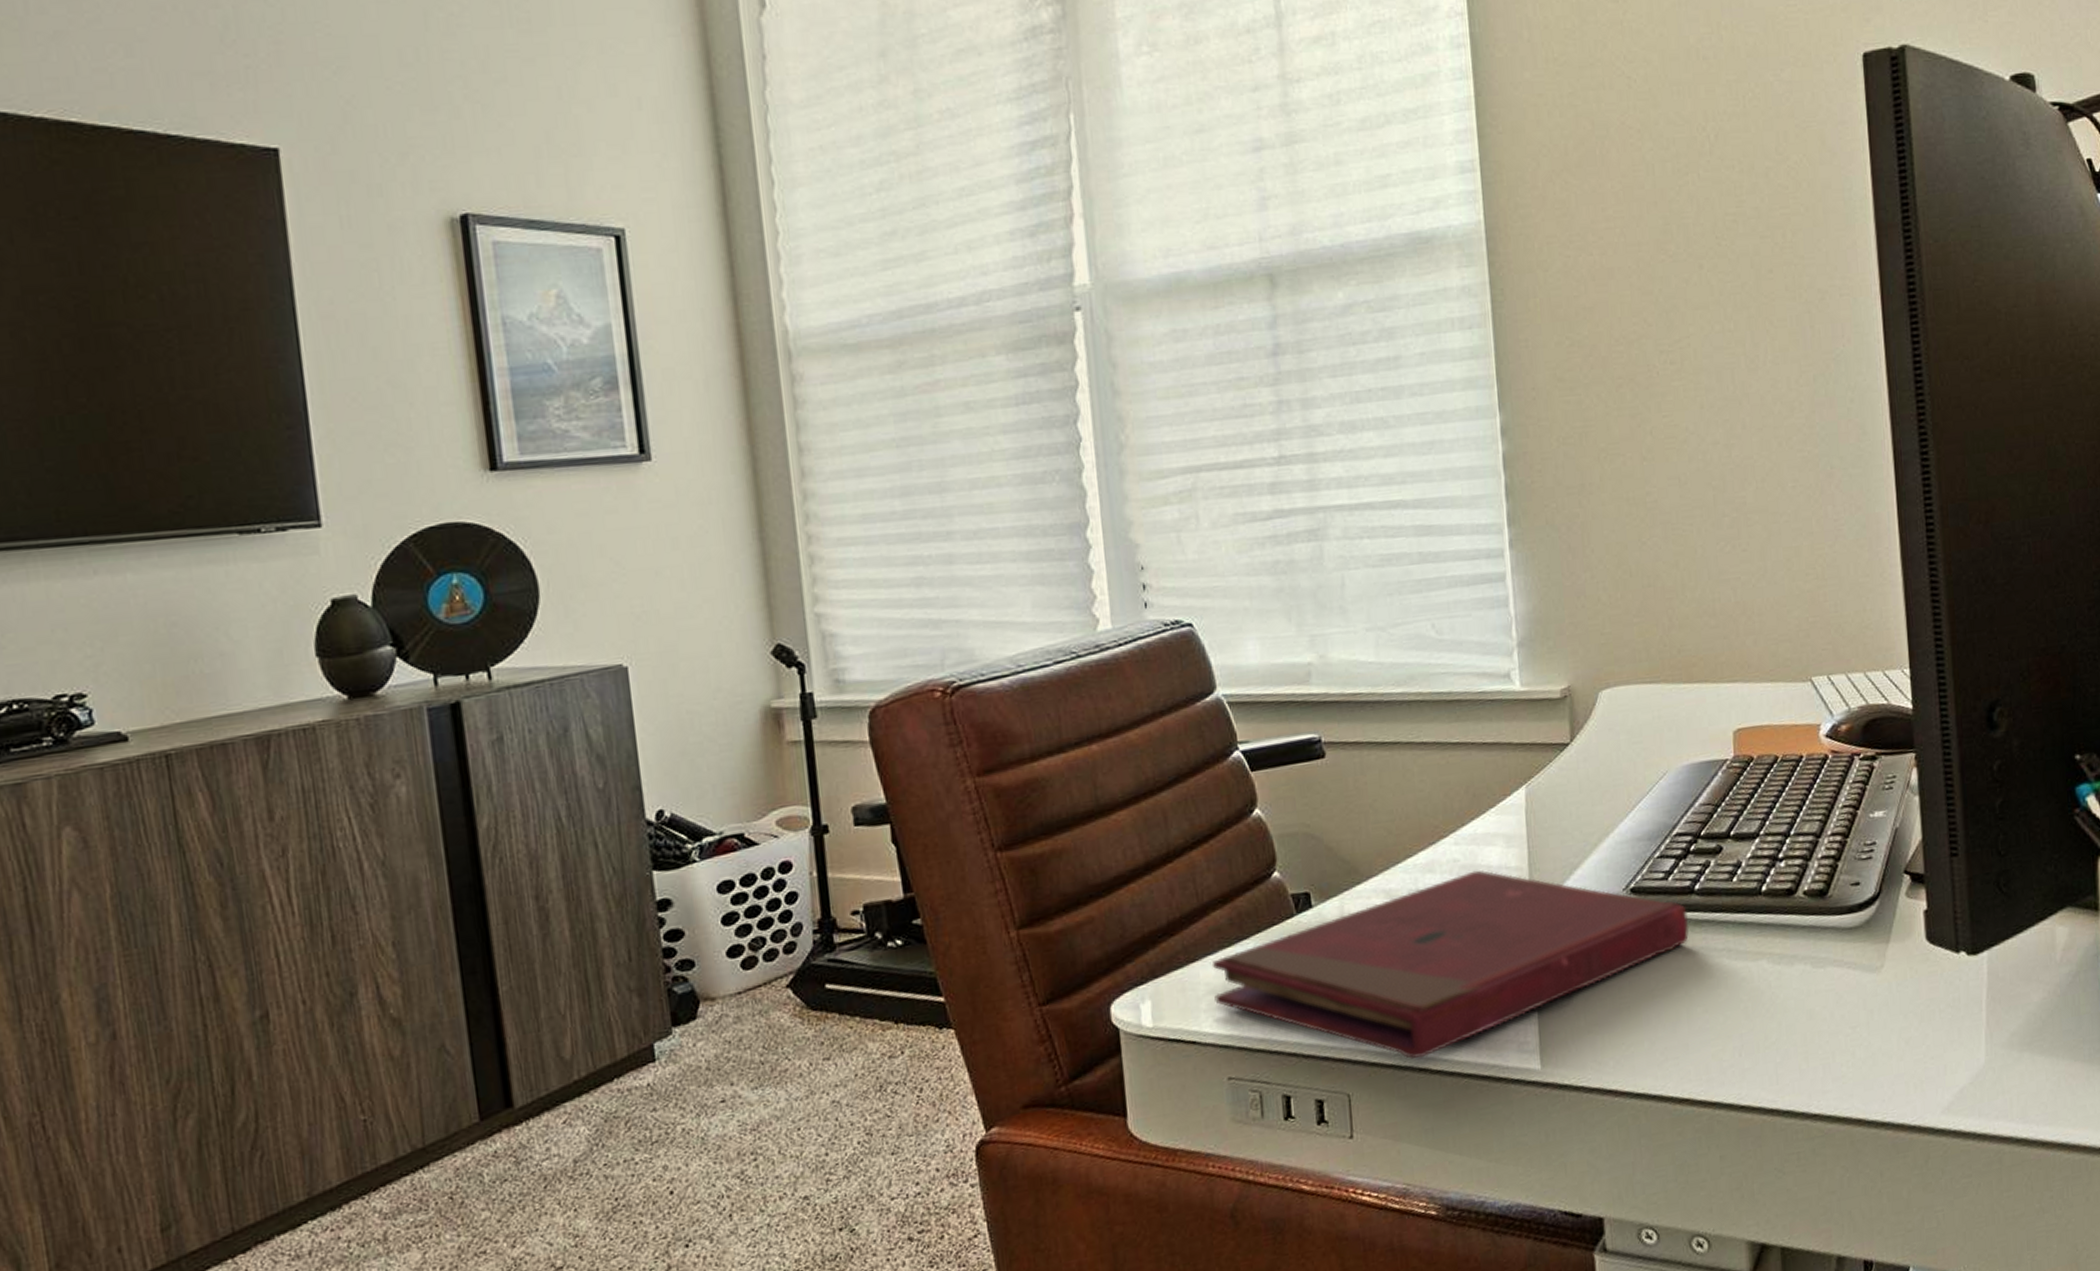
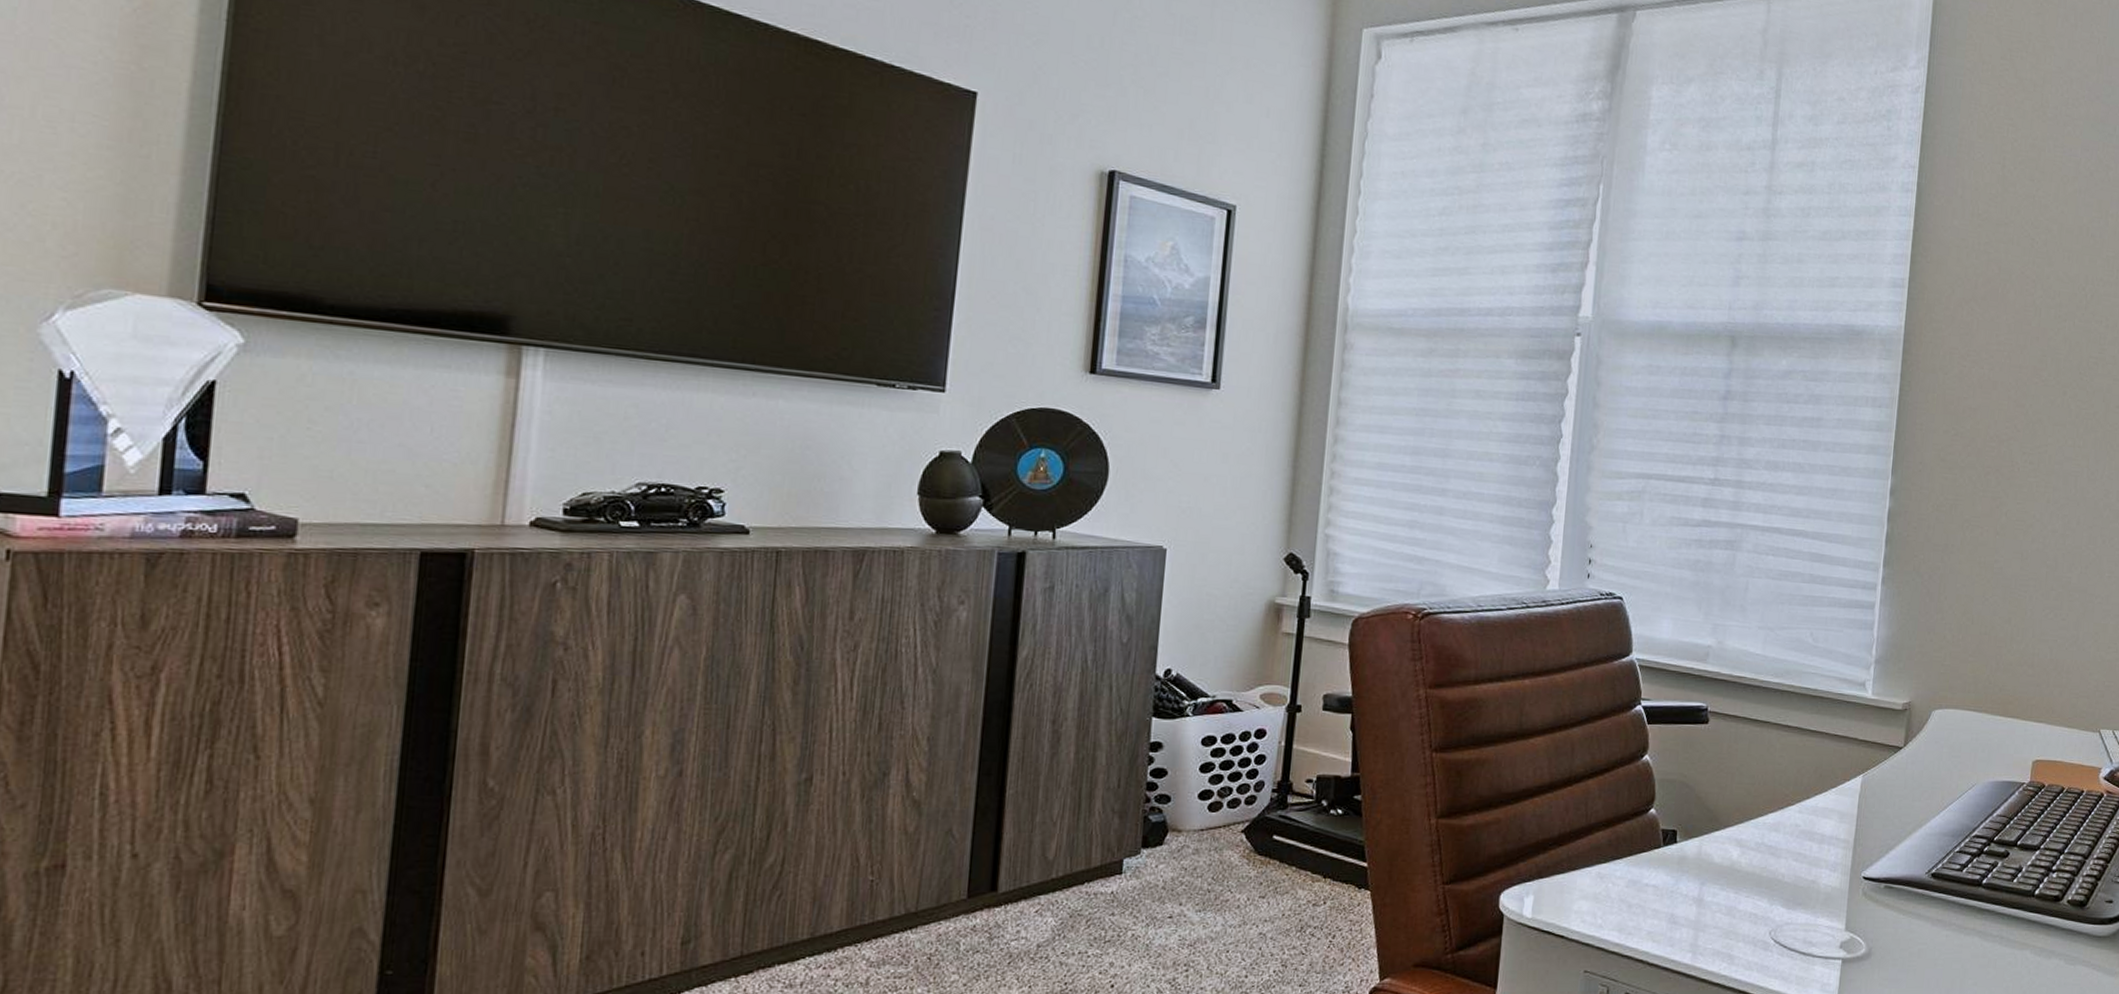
book: present [1211,870,1689,1060] -> none [1585,836,1974,982]

